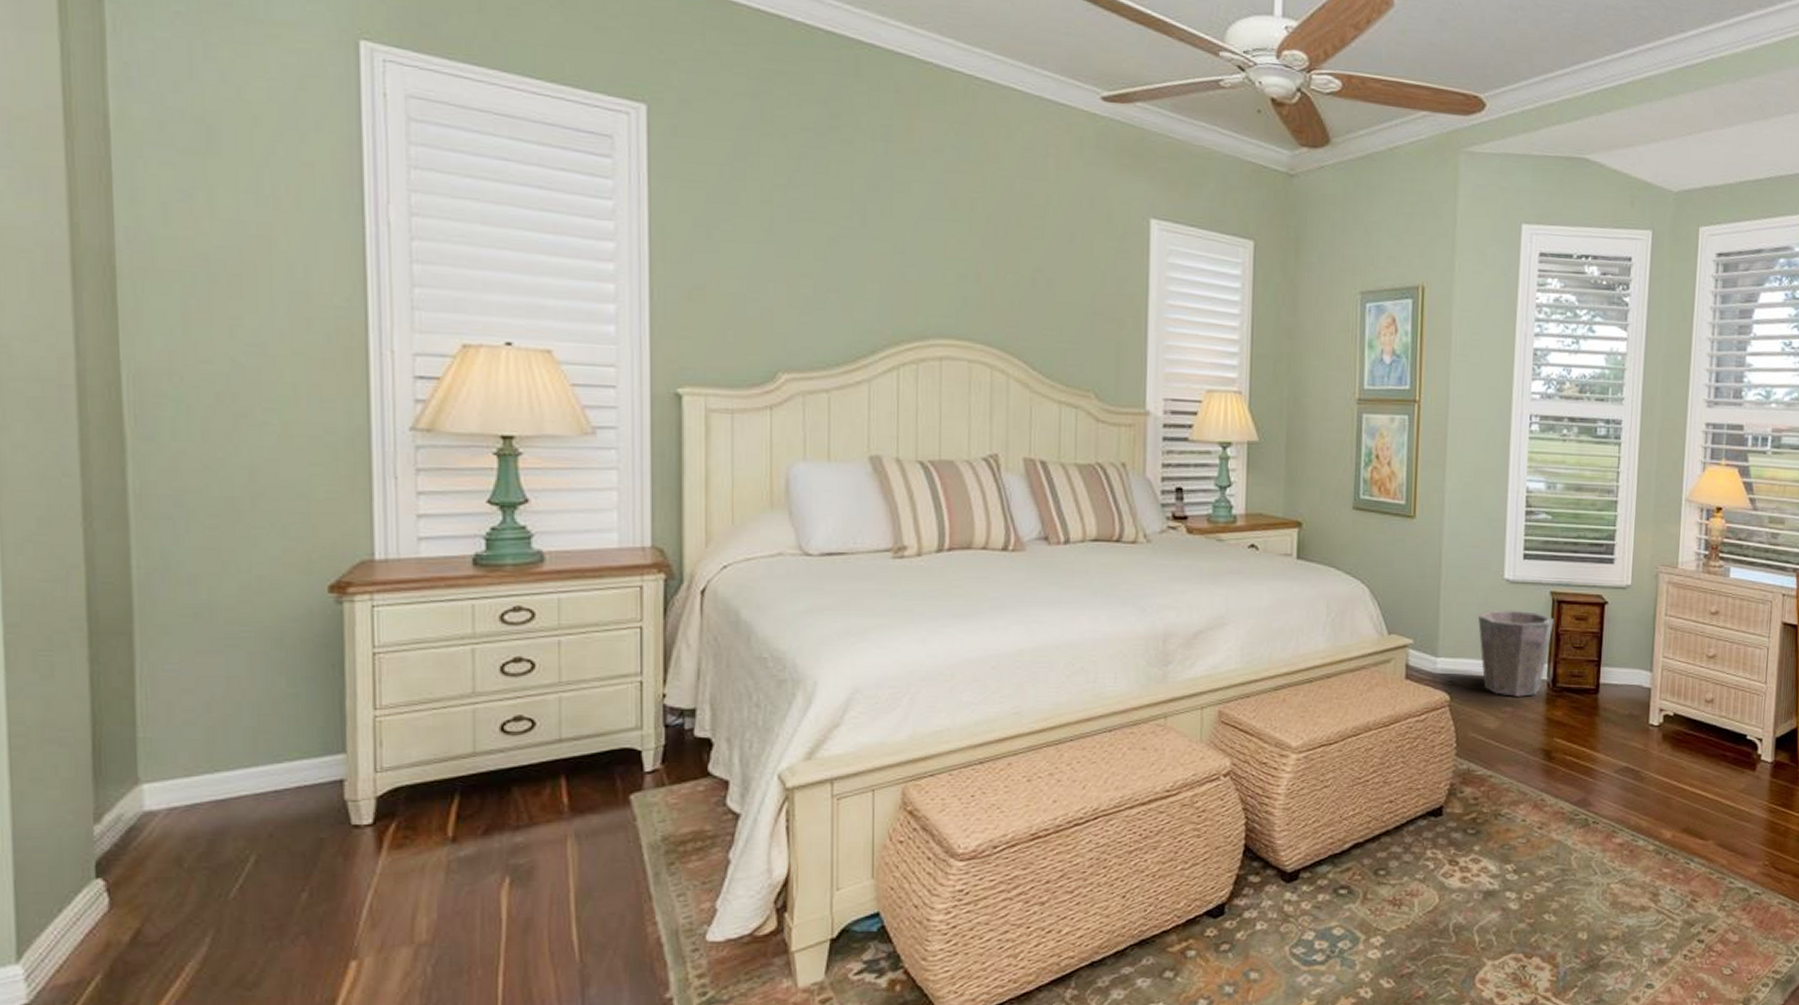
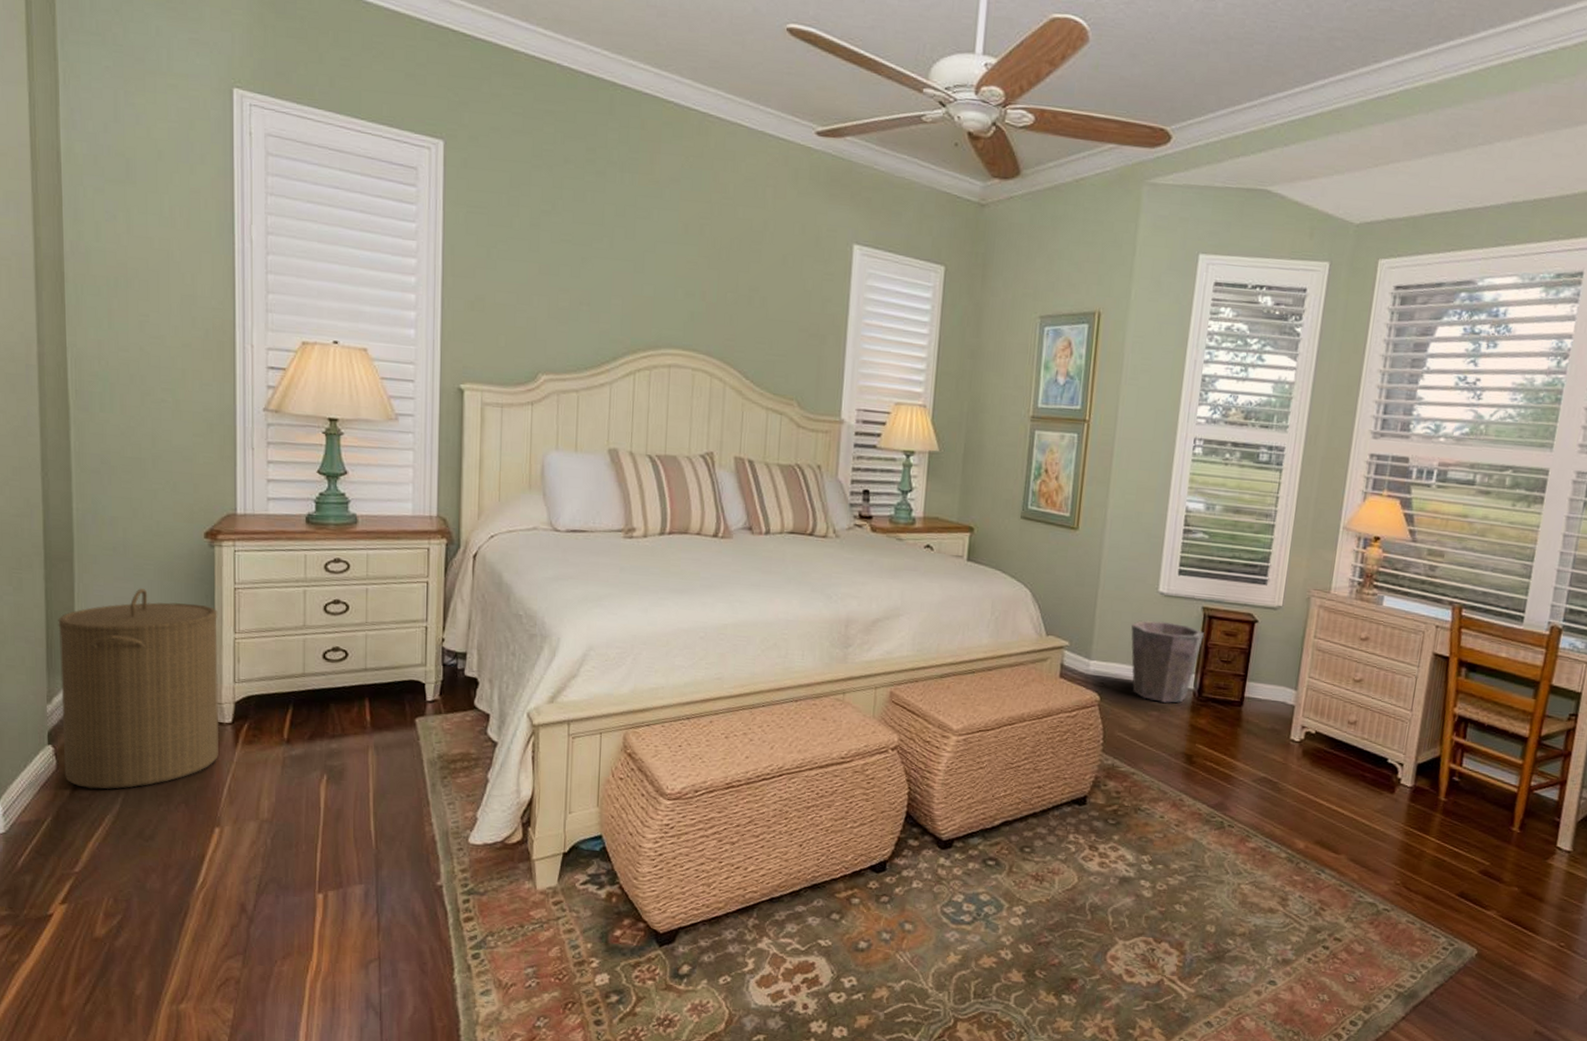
laundry hamper: none [110,661,355,930] -> present [58,587,220,790]

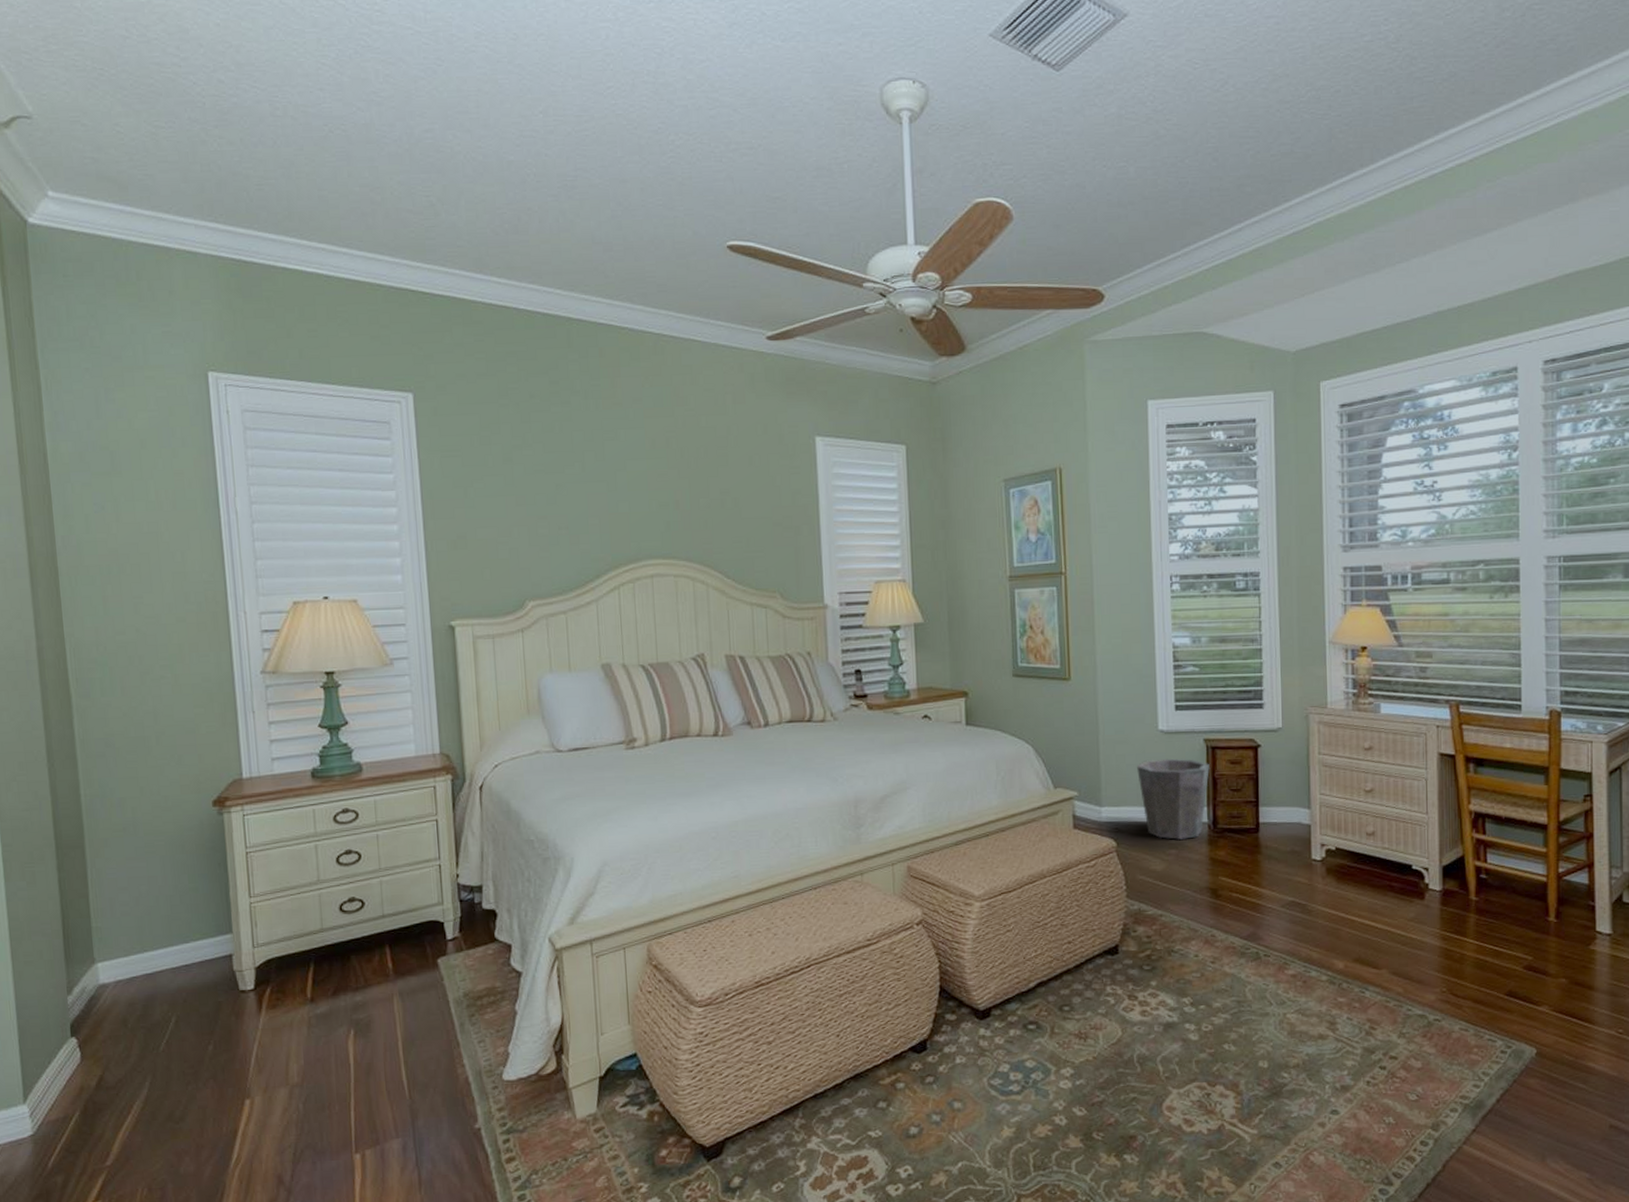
laundry hamper: present [58,587,220,790] -> none [73,864,243,1077]

